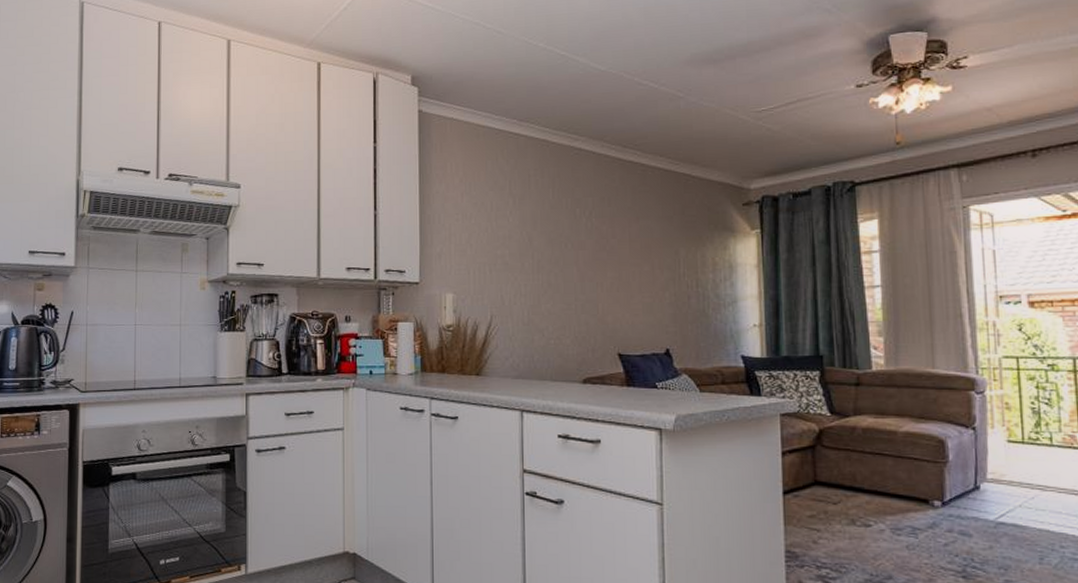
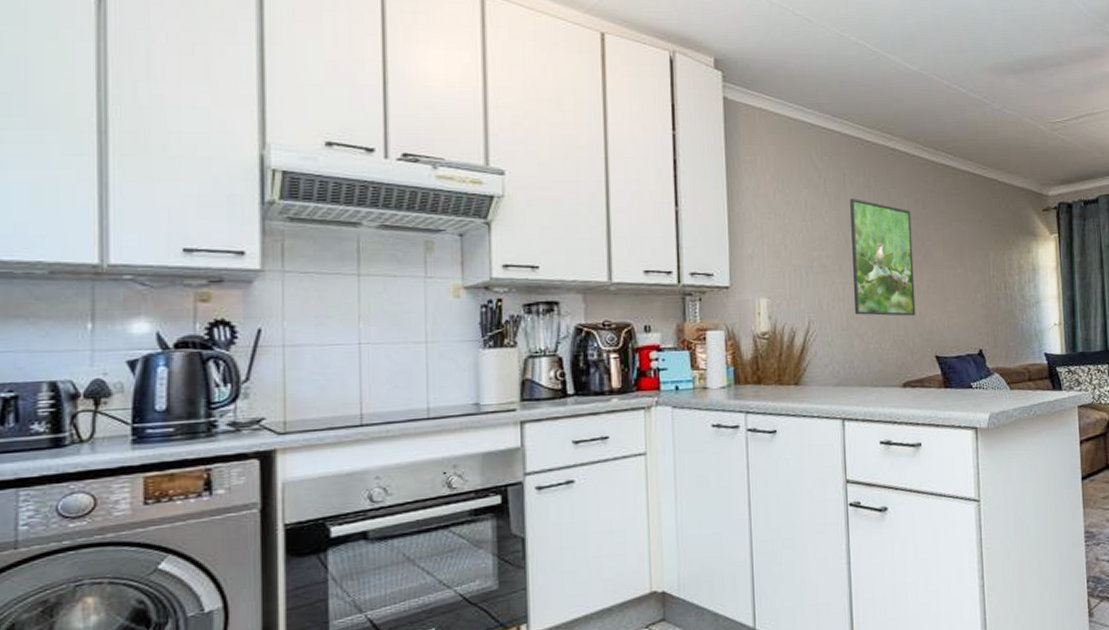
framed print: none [534,198,599,313] -> present [850,198,916,317]

